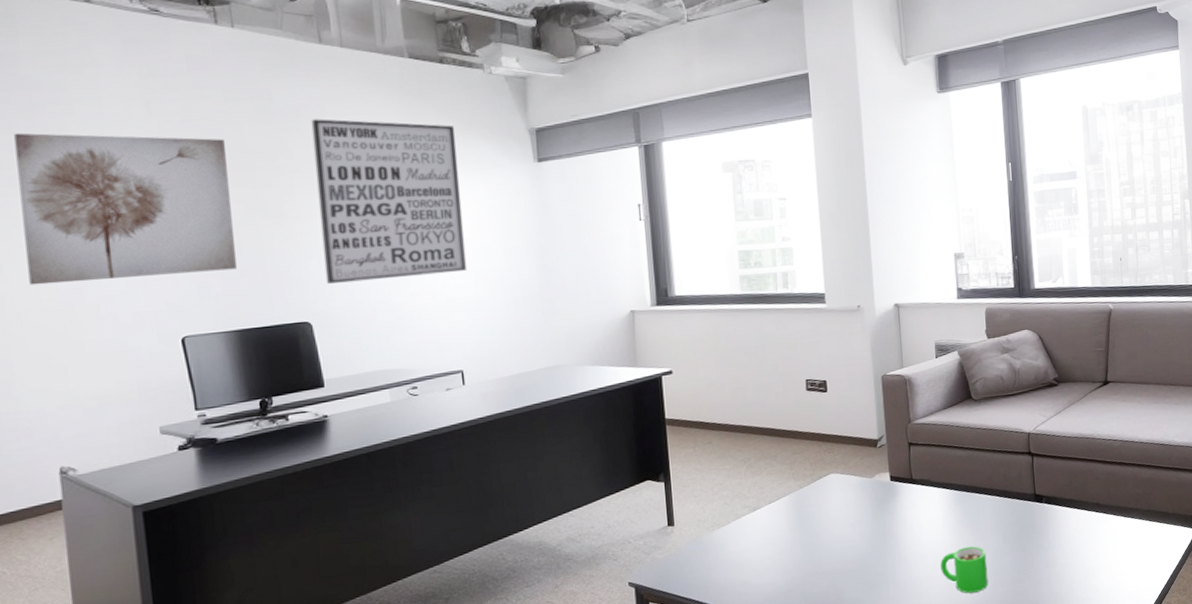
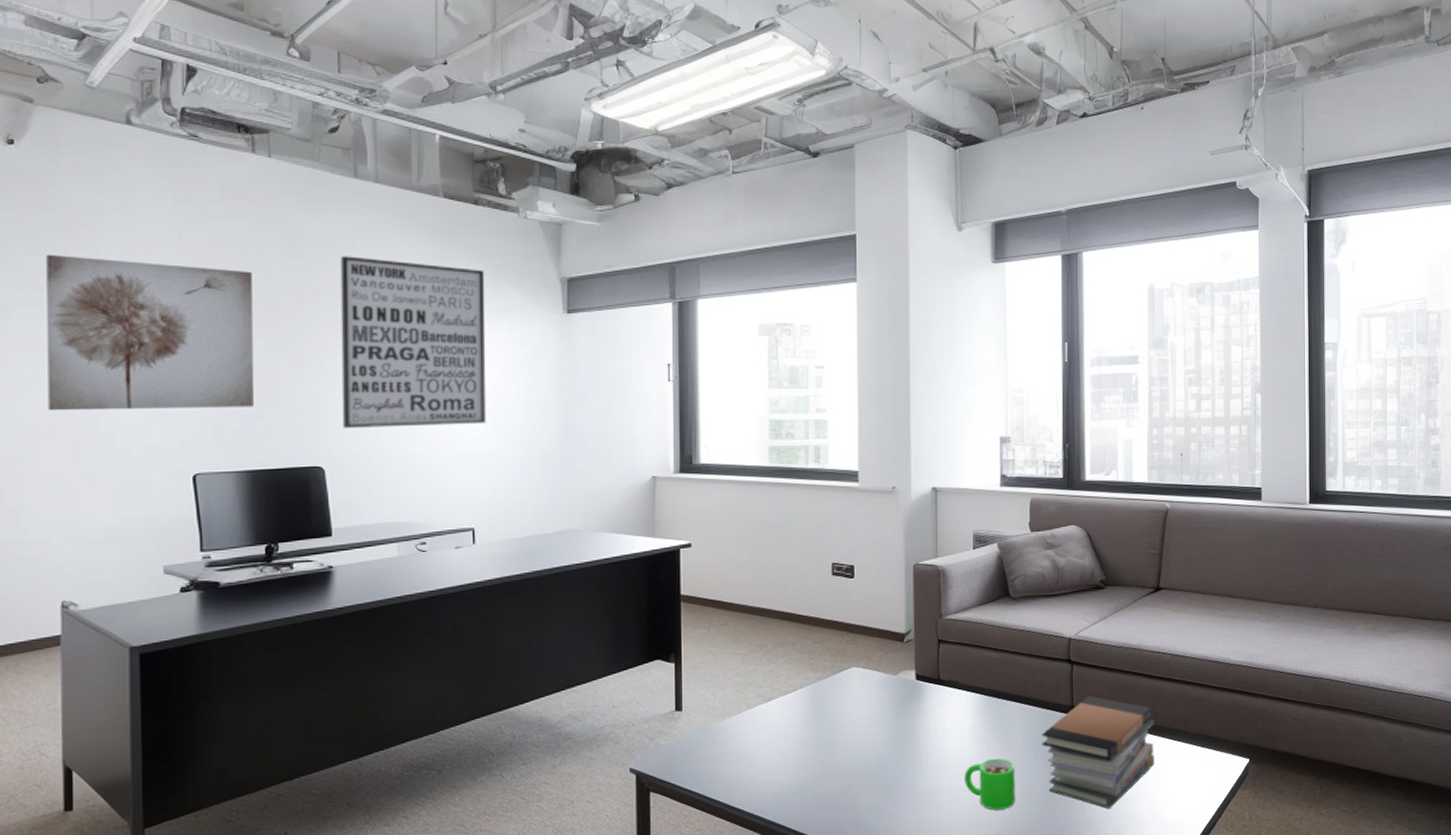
book stack: none [1009,483,1112,584] -> present [1042,695,1155,810]

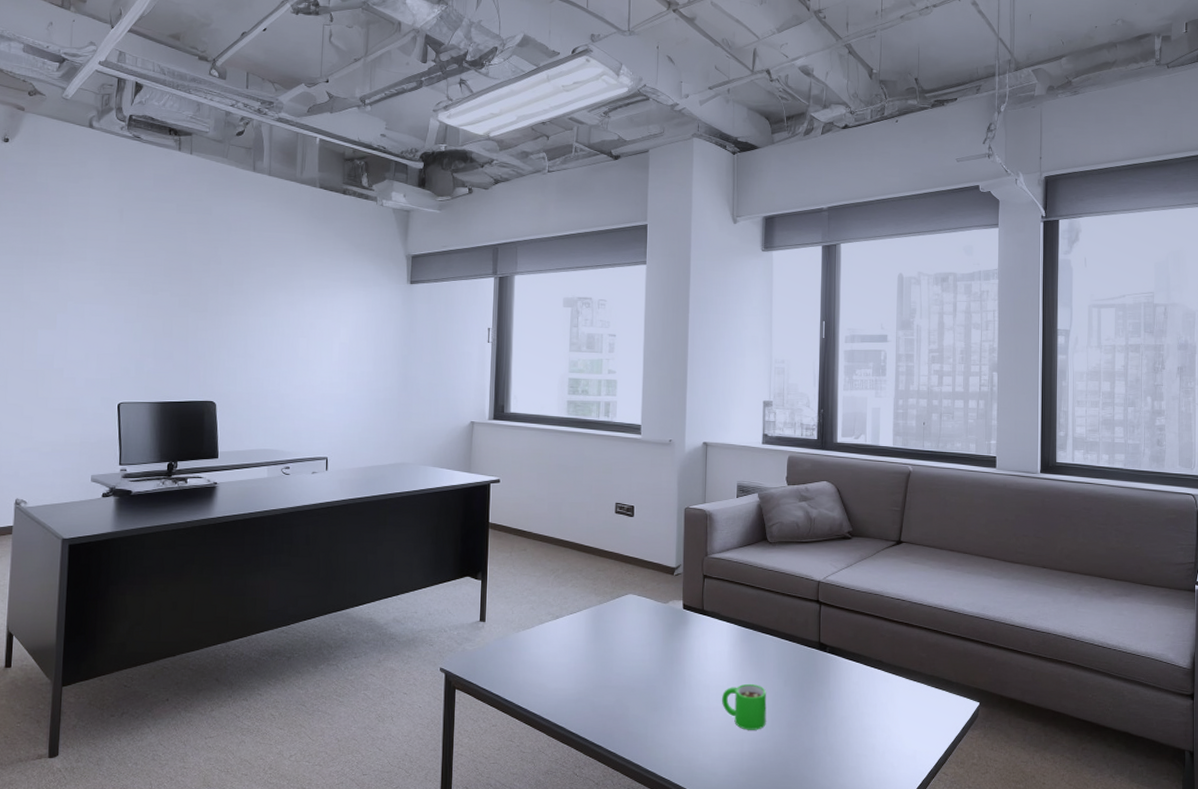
wall art: present [46,254,254,411] -> none [17,226,172,351]
wall art: present [340,256,487,428] -> none [231,233,348,372]
book stack: present [1042,695,1155,810] -> none [791,634,894,738]

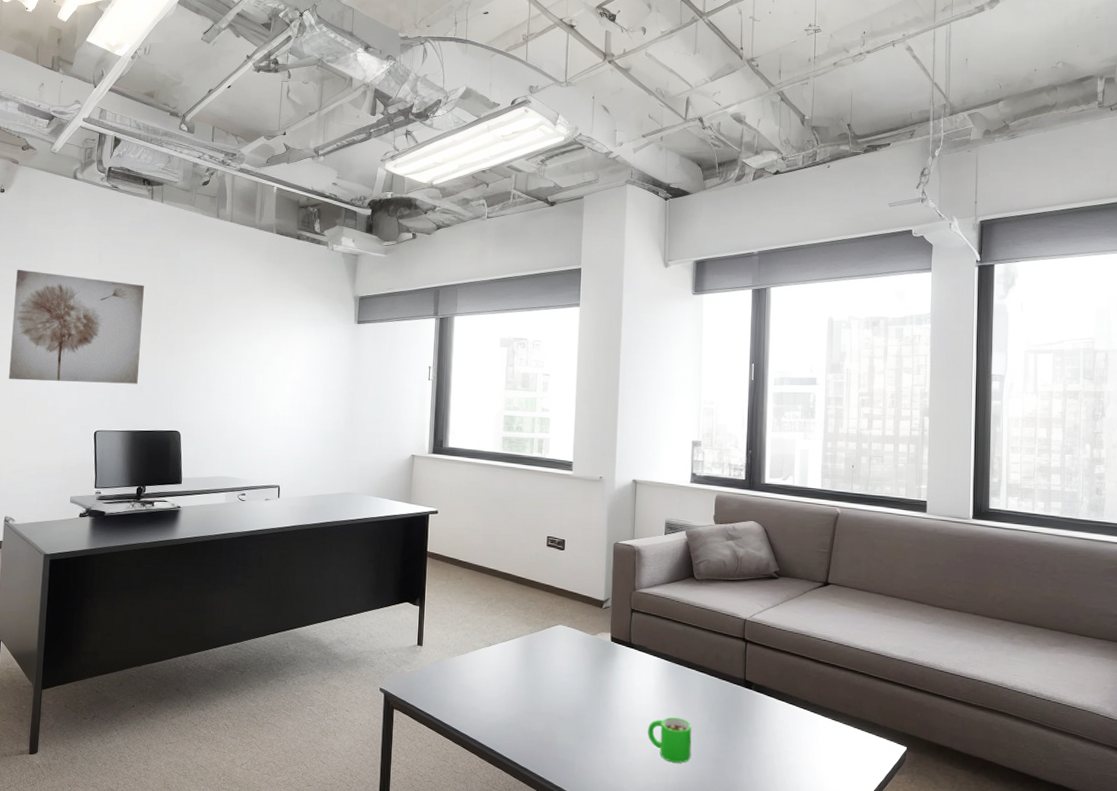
wall art: none [17,226,172,351] -> present [9,269,144,384]

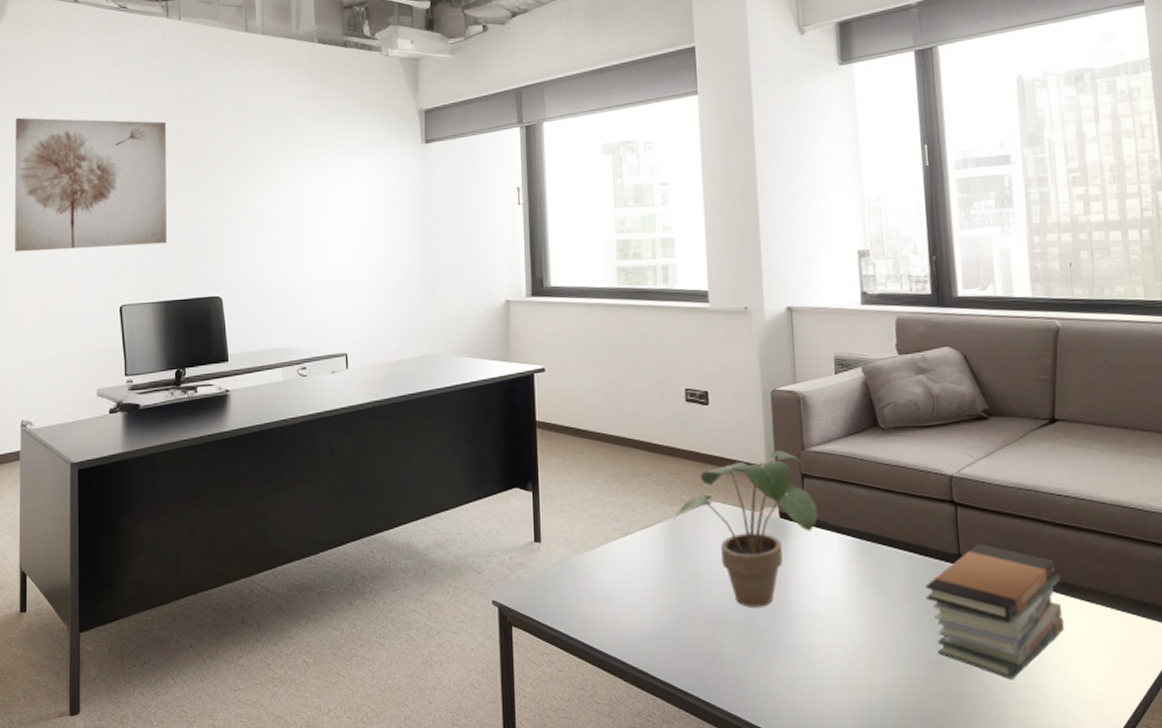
potted plant: none [529,589,641,708] -> present [674,449,818,607]
mug: present [648,717,692,763] -> none [839,611,900,672]
book stack: none [716,672,819,776] -> present [925,543,1064,680]

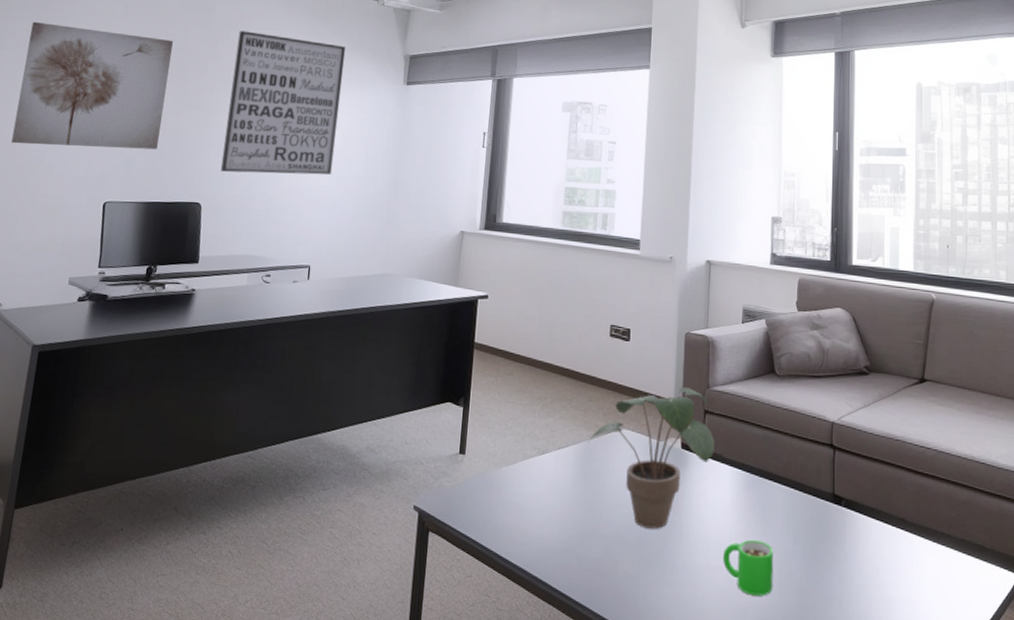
wall art: none [234,102,357,260] -> present [220,30,345,175]
mug: none [839,611,900,672] -> present [723,539,774,596]
book stack: present [925,543,1064,680] -> none [802,484,918,611]

